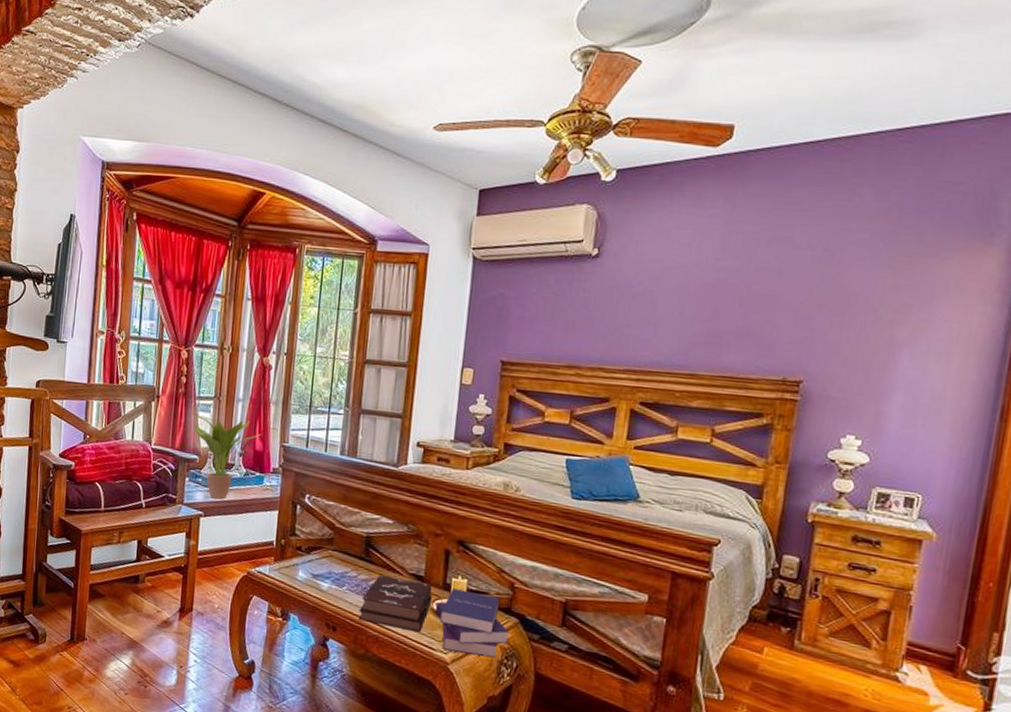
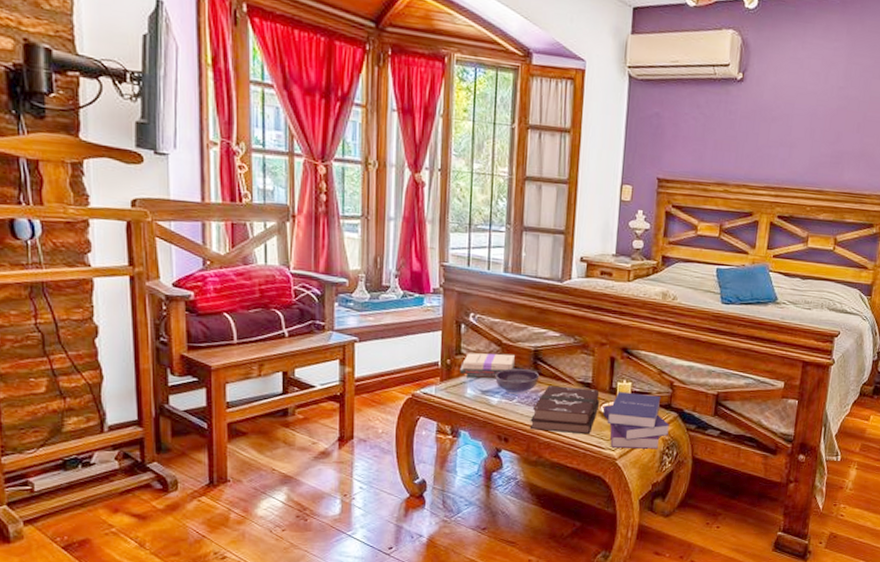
potted plant: present [188,407,262,500] -> none [331,227,419,323]
books: none [293,534,348,563] -> present [460,353,516,379]
bowl: none [326,553,371,582] -> present [495,368,540,394]

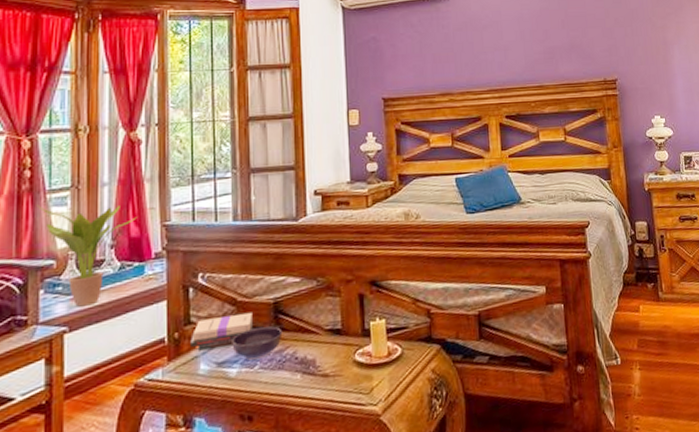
potted plant: none [331,227,419,323] -> present [36,205,137,307]
hardback book: present [529,385,600,434] -> none [276,335,354,400]
book: present [603,392,669,449] -> none [358,328,434,401]

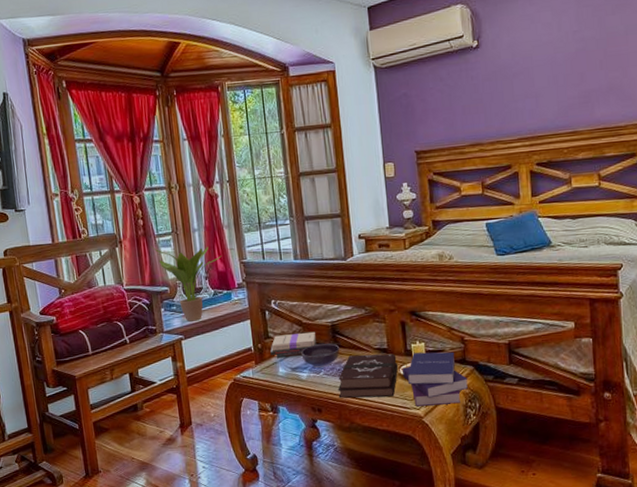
hardback book: none [276,335,354,400] -> present [338,353,399,398]
book: none [358,328,434,401] -> present [402,351,468,406]

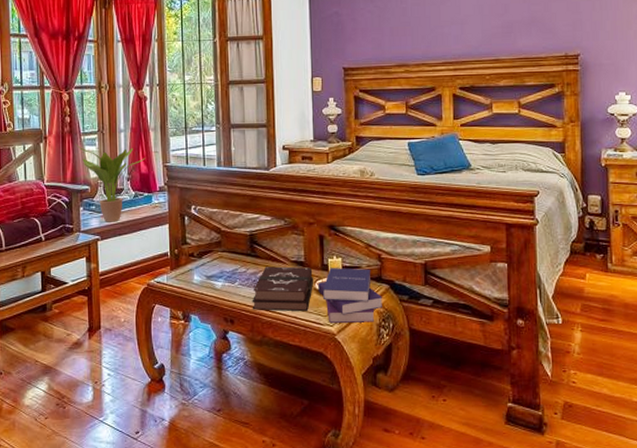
books: present [270,331,317,358] -> none [187,240,234,265]
bowl: present [301,343,340,368] -> none [217,252,257,277]

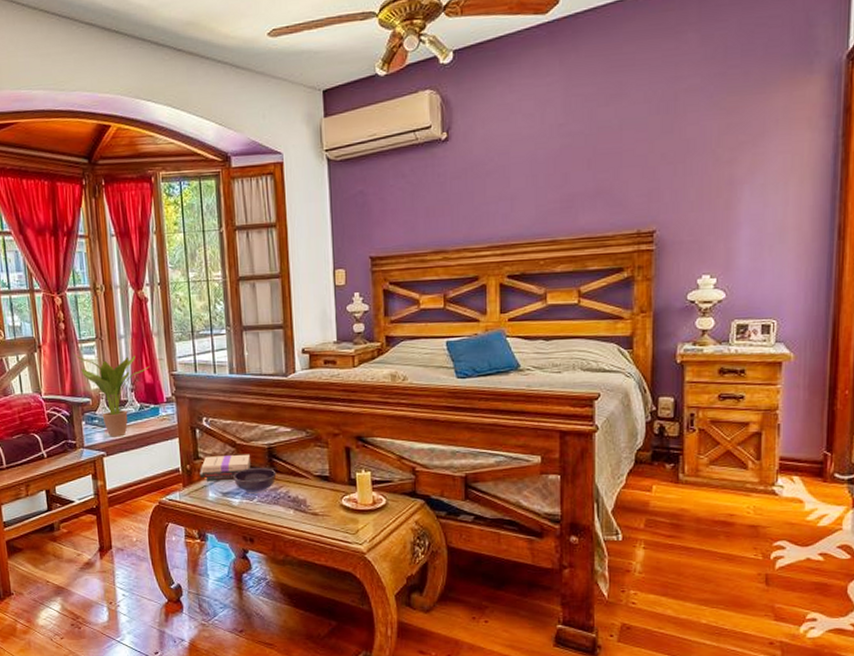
books: none [187,240,234,265] -> present [200,454,252,481]
bowl: none [217,252,257,277] -> present [233,467,277,494]
hardback book: present [252,266,314,311] -> none [272,481,341,529]
book: present [318,268,382,323] -> none [345,482,417,541]

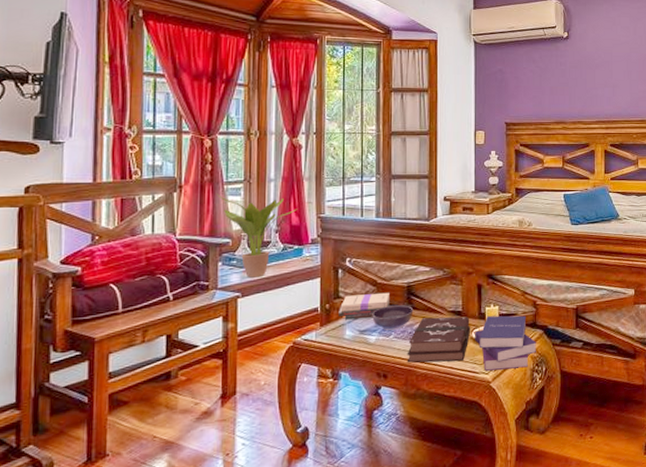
hardback book: none [272,481,341,529] -> present [407,316,471,363]
book: none [345,482,417,541] -> present [475,315,536,371]

